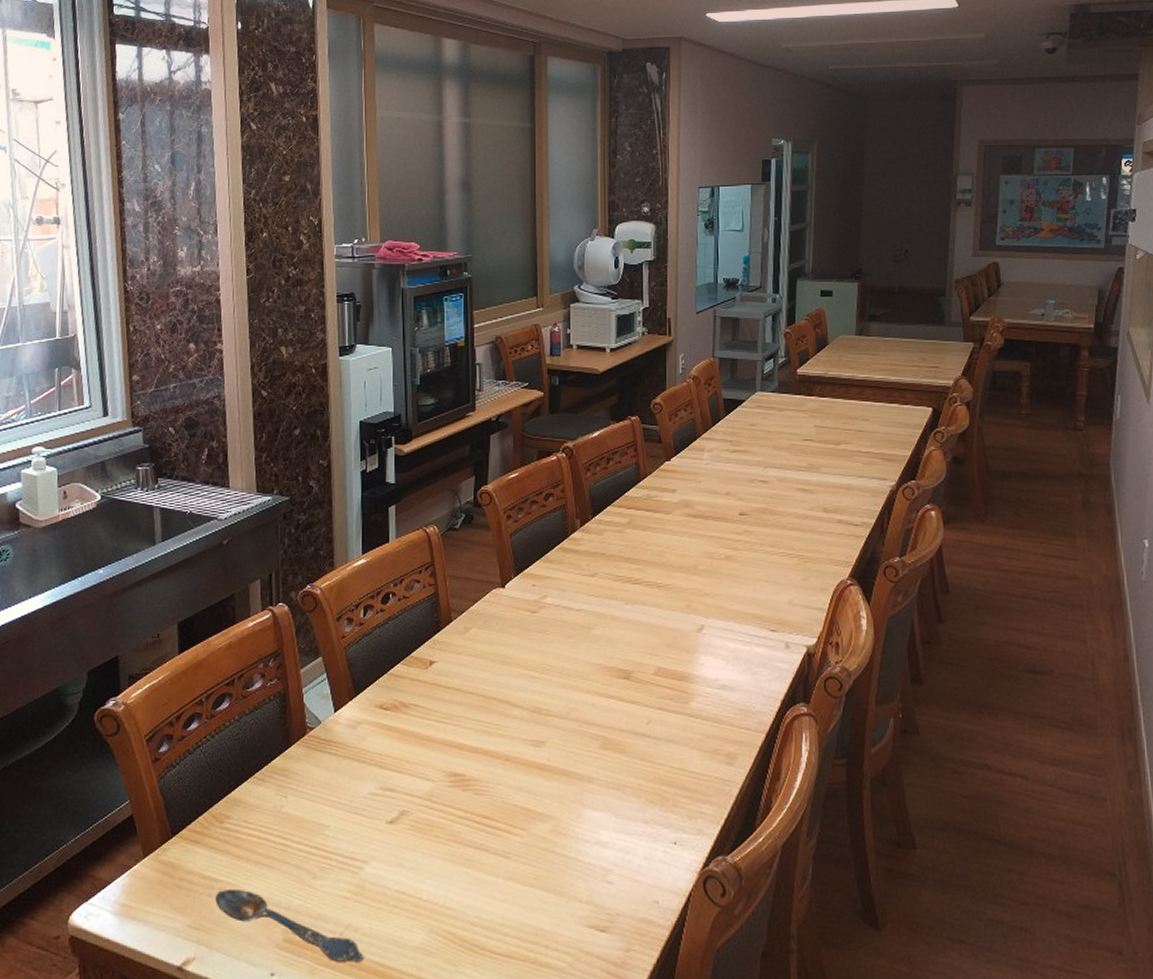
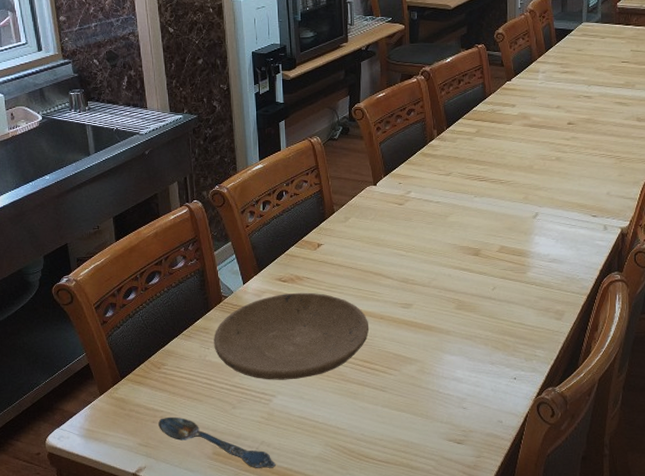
plate: none [293,724,491,841] -> present [214,292,370,380]

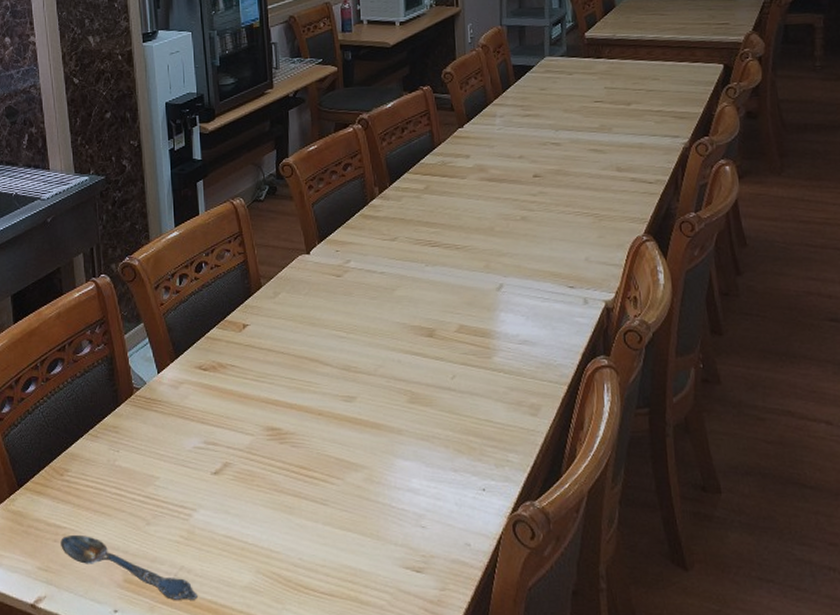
plate: present [214,292,370,380] -> none [124,383,306,490]

